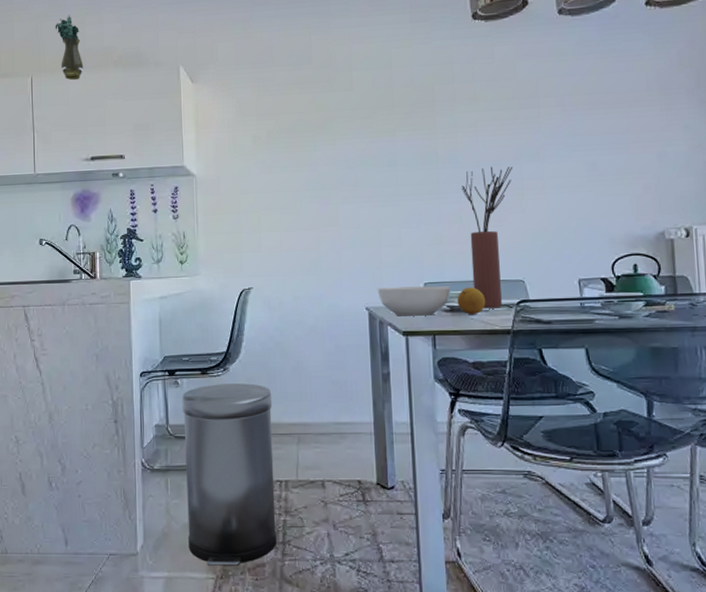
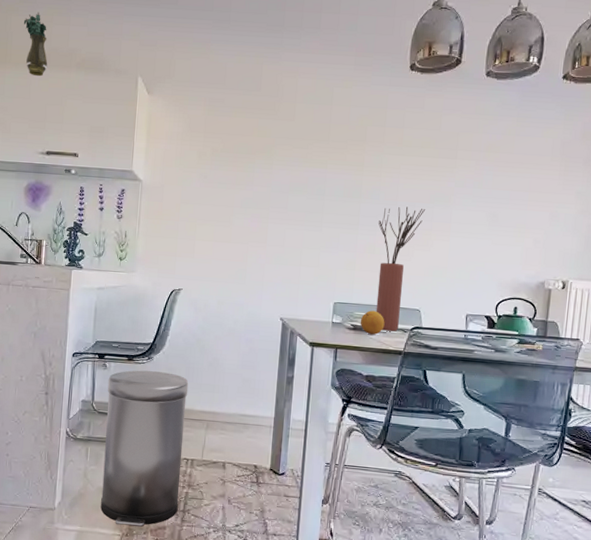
bowl: present [377,286,451,316] -> none [292,302,356,331]

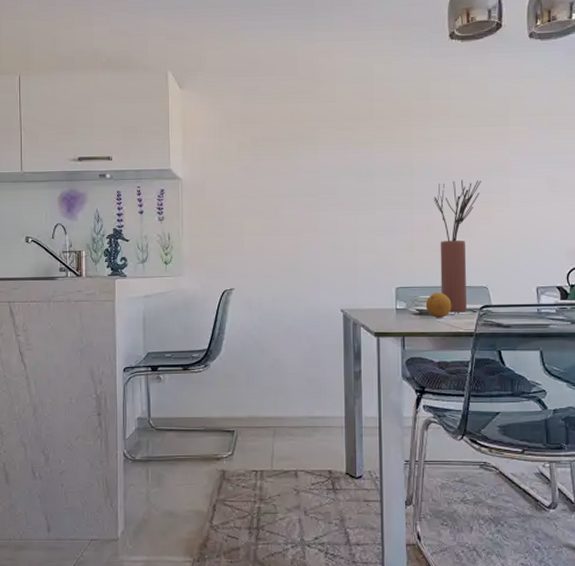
vase: present [23,12,48,77] -> none [44,14,72,81]
pedal bin: present [100,370,189,528] -> none [163,379,251,551]

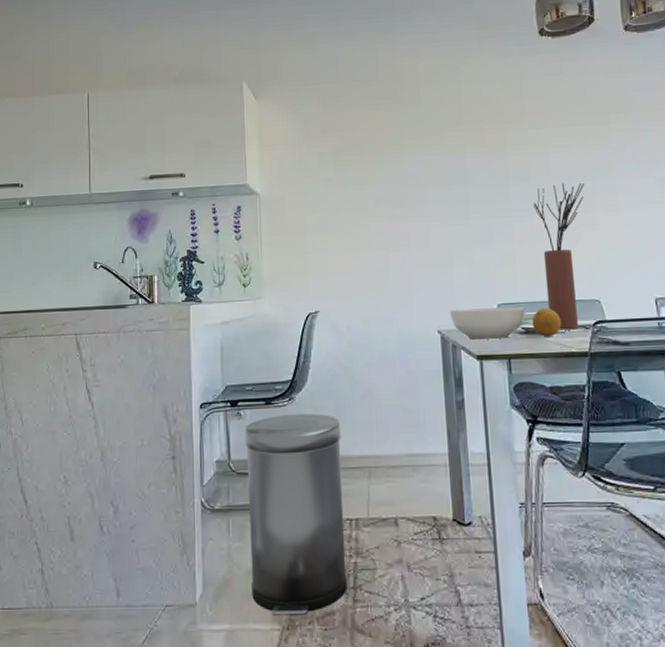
pedal bin: none [163,379,251,551] -> present [244,413,347,617]
bowl: none [352,290,420,318] -> present [449,306,525,340]

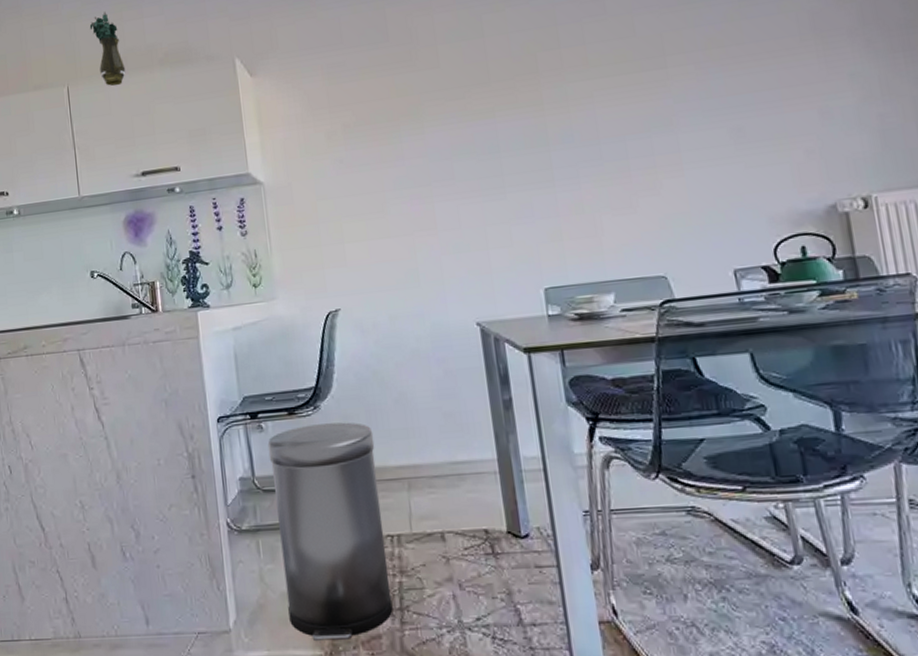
vase: none [113,30,143,97] -> present [89,11,126,87]
bowl: present [449,306,525,340] -> none [488,289,578,330]
fruit: present [531,308,562,338] -> none [586,289,622,323]
vase: present [533,183,585,330] -> none [580,141,642,314]

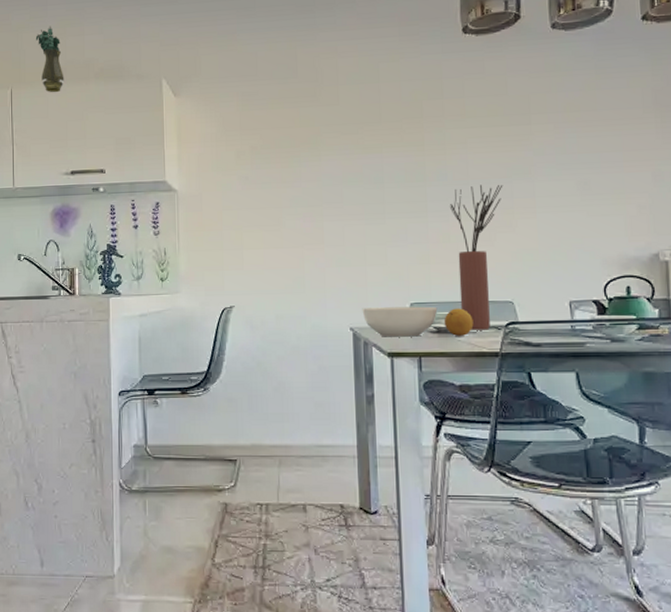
pedal bin: present [267,422,393,642] -> none [161,404,256,591]
bowl: none [488,289,578,330] -> present [362,306,438,337]
vase: none [580,141,642,314] -> present [450,185,503,330]
fruit: none [586,289,622,323] -> present [444,308,474,337]

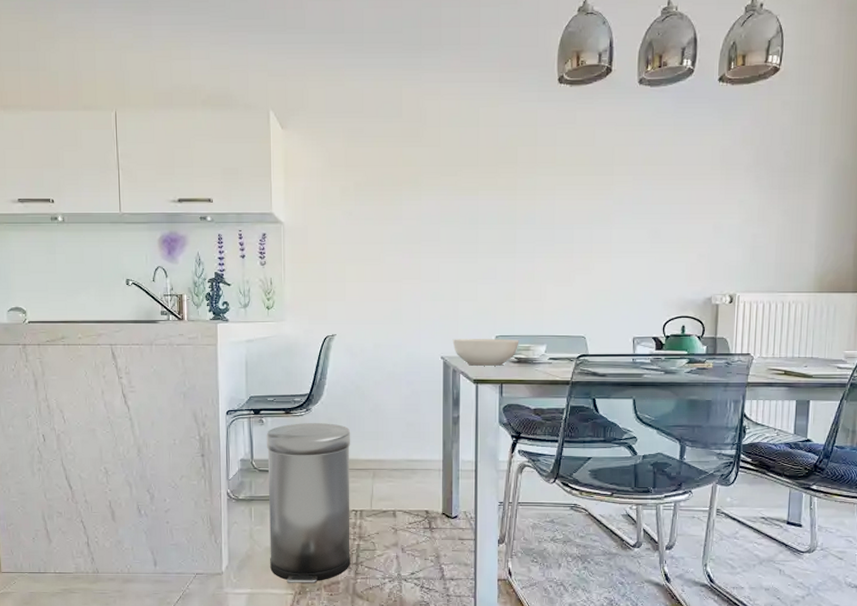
vase: present [35,25,64,93] -> none [140,47,171,118]
pedal bin: none [161,404,256,591] -> present [266,423,351,584]
fruit: present [444,308,474,337] -> none [524,341,550,367]
vase: present [450,185,503,330] -> none [536,229,585,361]

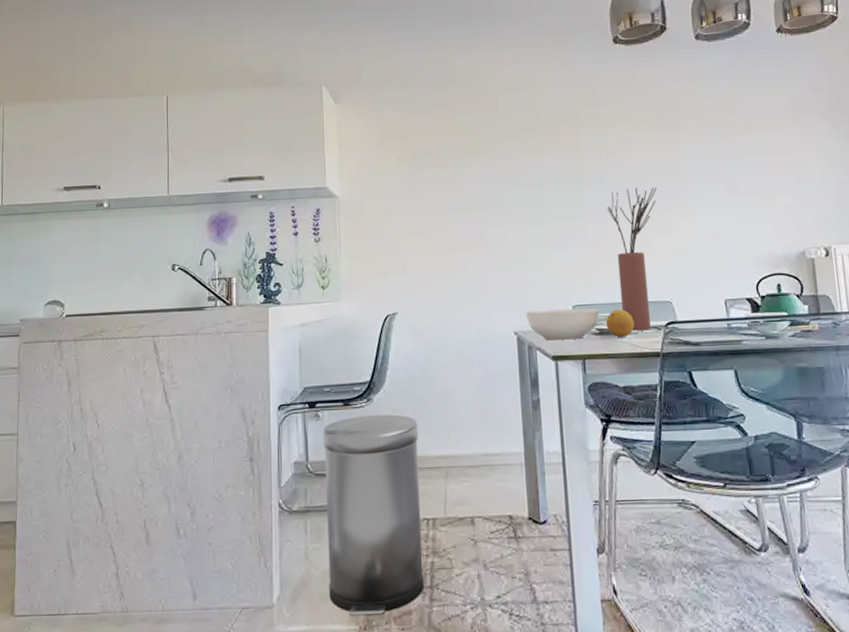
fruit: none [524,341,550,367] -> present [605,309,635,338]
vase: none [536,229,585,361] -> present [608,188,657,331]

